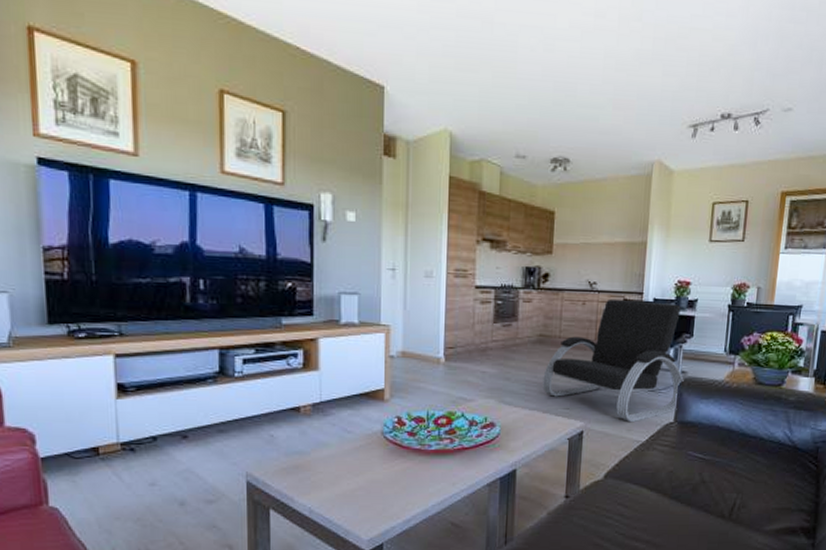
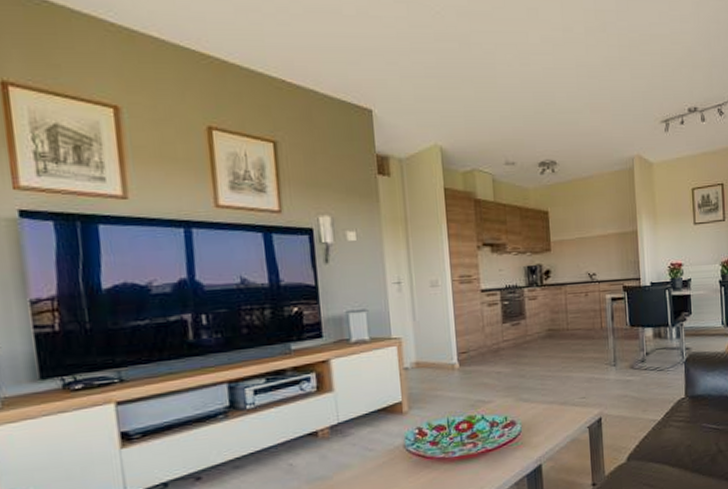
armchair: present [542,298,684,423] -> none [556,285,689,404]

